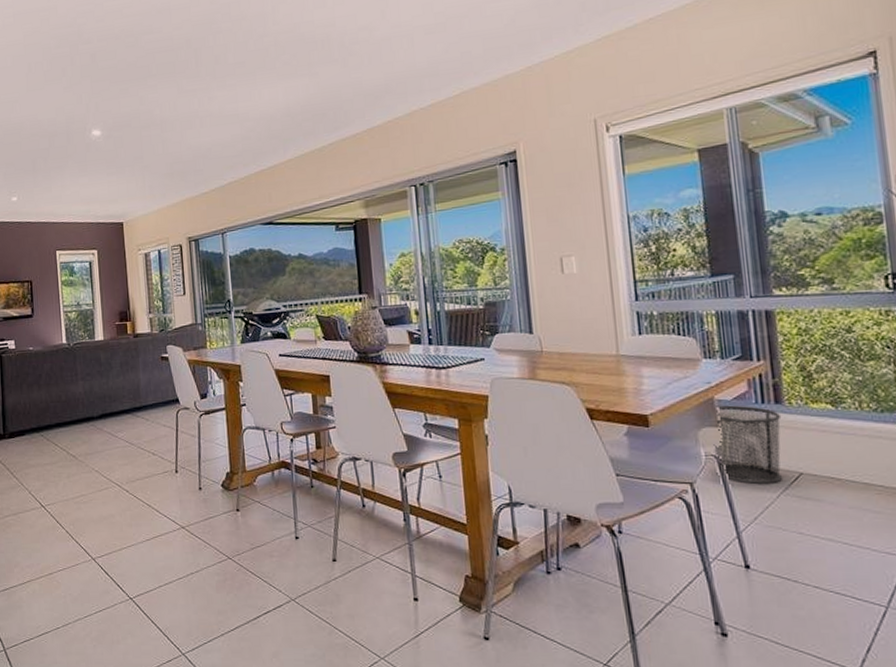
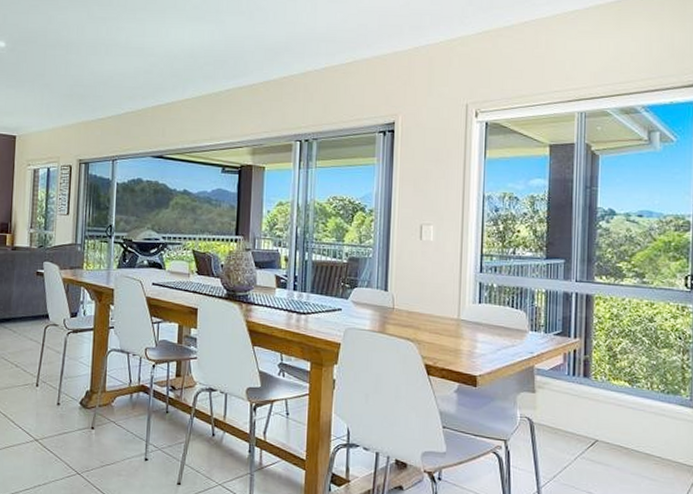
waste bin: present [713,405,782,485] -> none [528,374,587,448]

